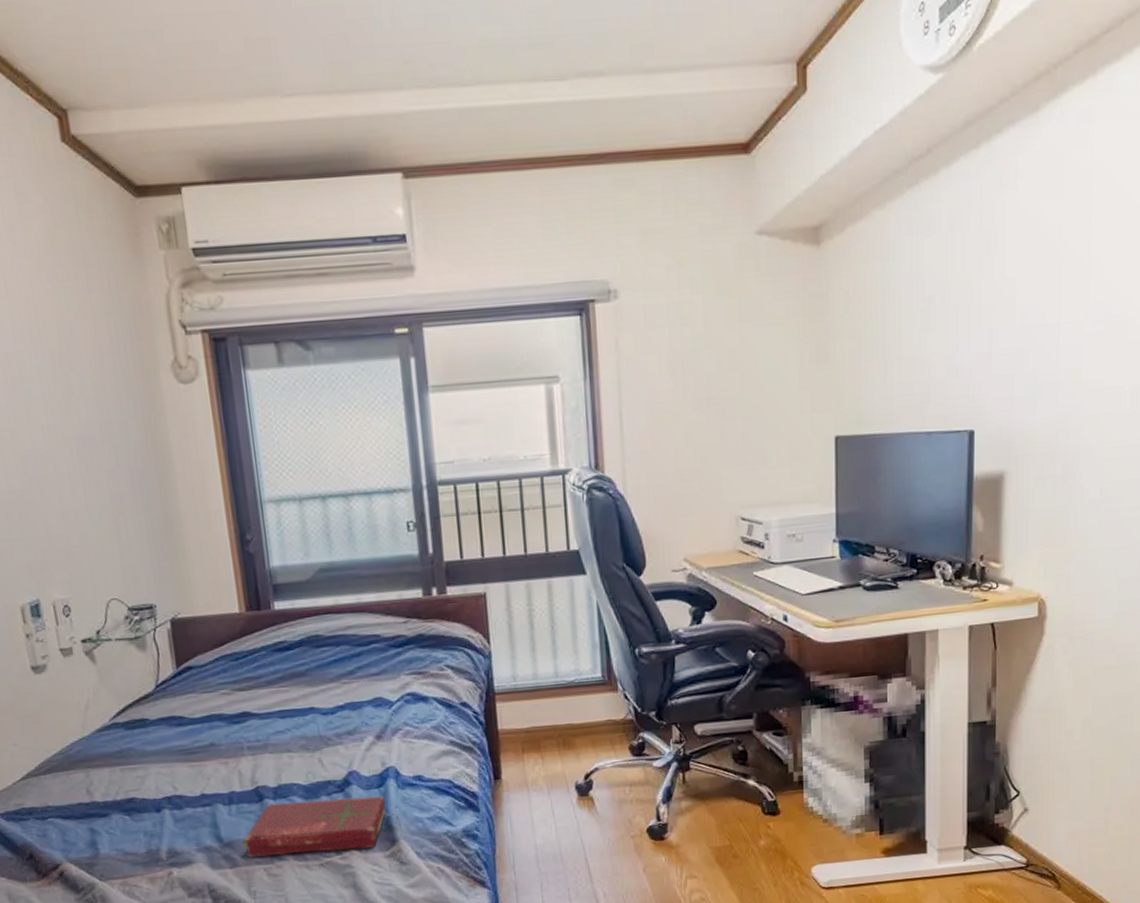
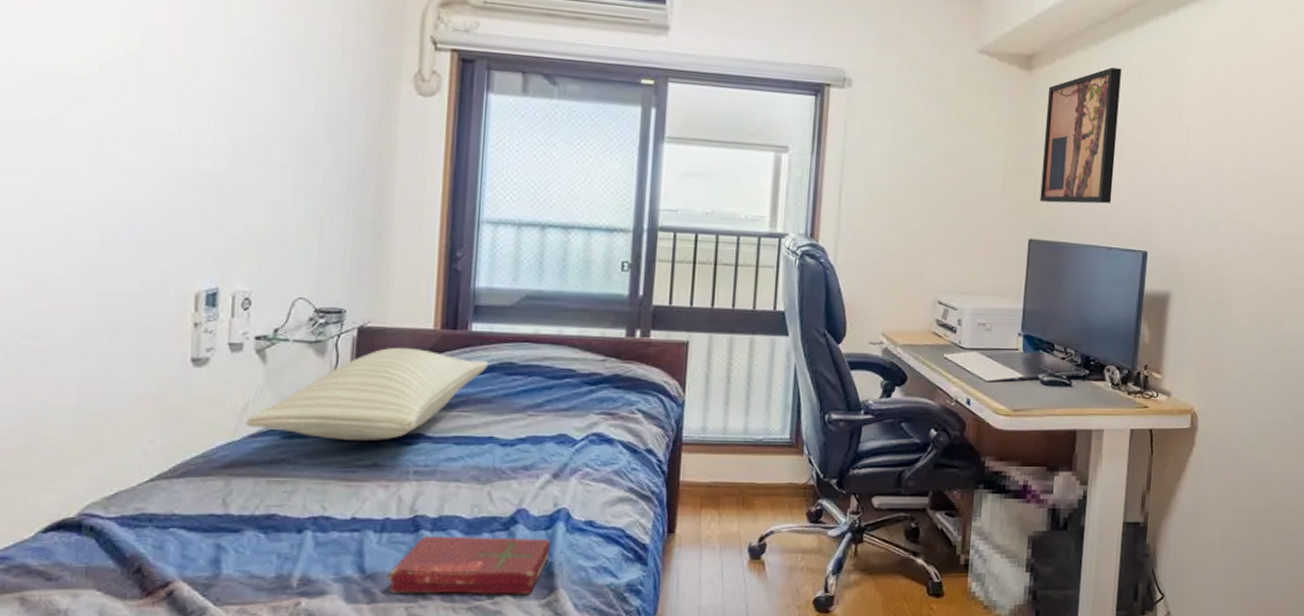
pillow: none [90,632,297,726] -> present [245,347,489,441]
wall art: none [841,223,927,393] -> present [1040,67,1122,204]

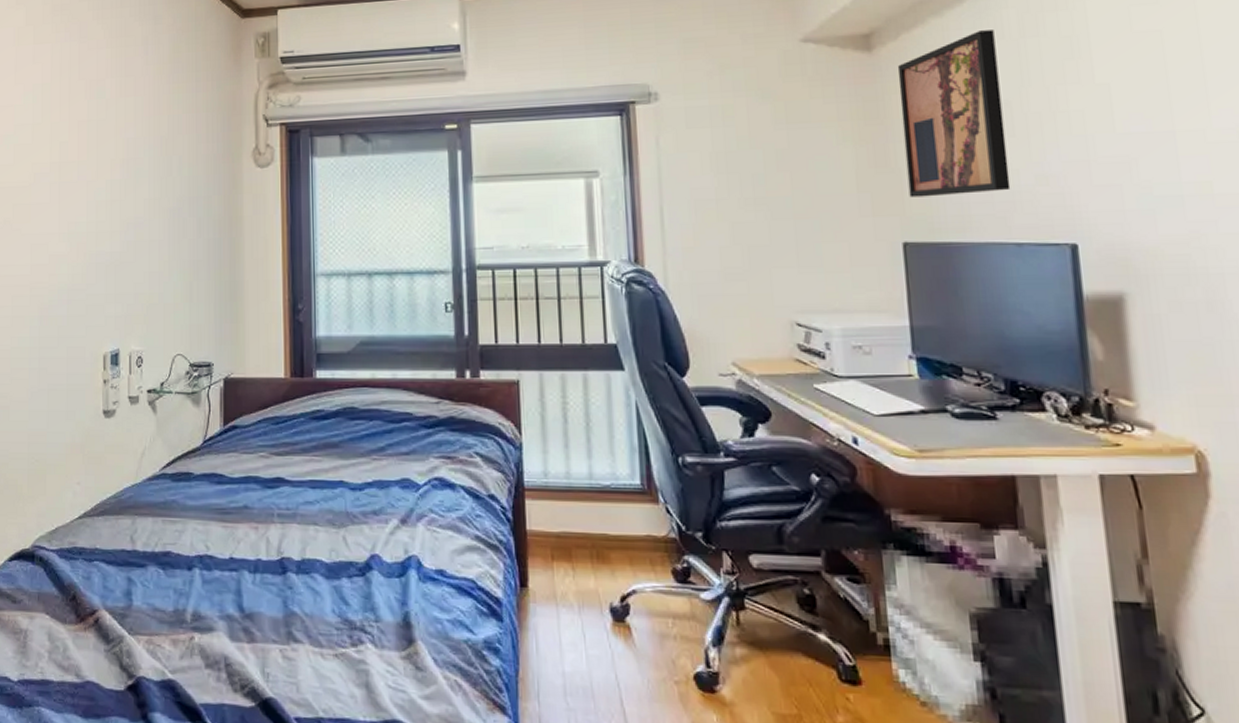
pillow: present [245,347,489,441] -> none [144,395,334,484]
book: present [385,536,551,595] -> none [261,578,406,644]

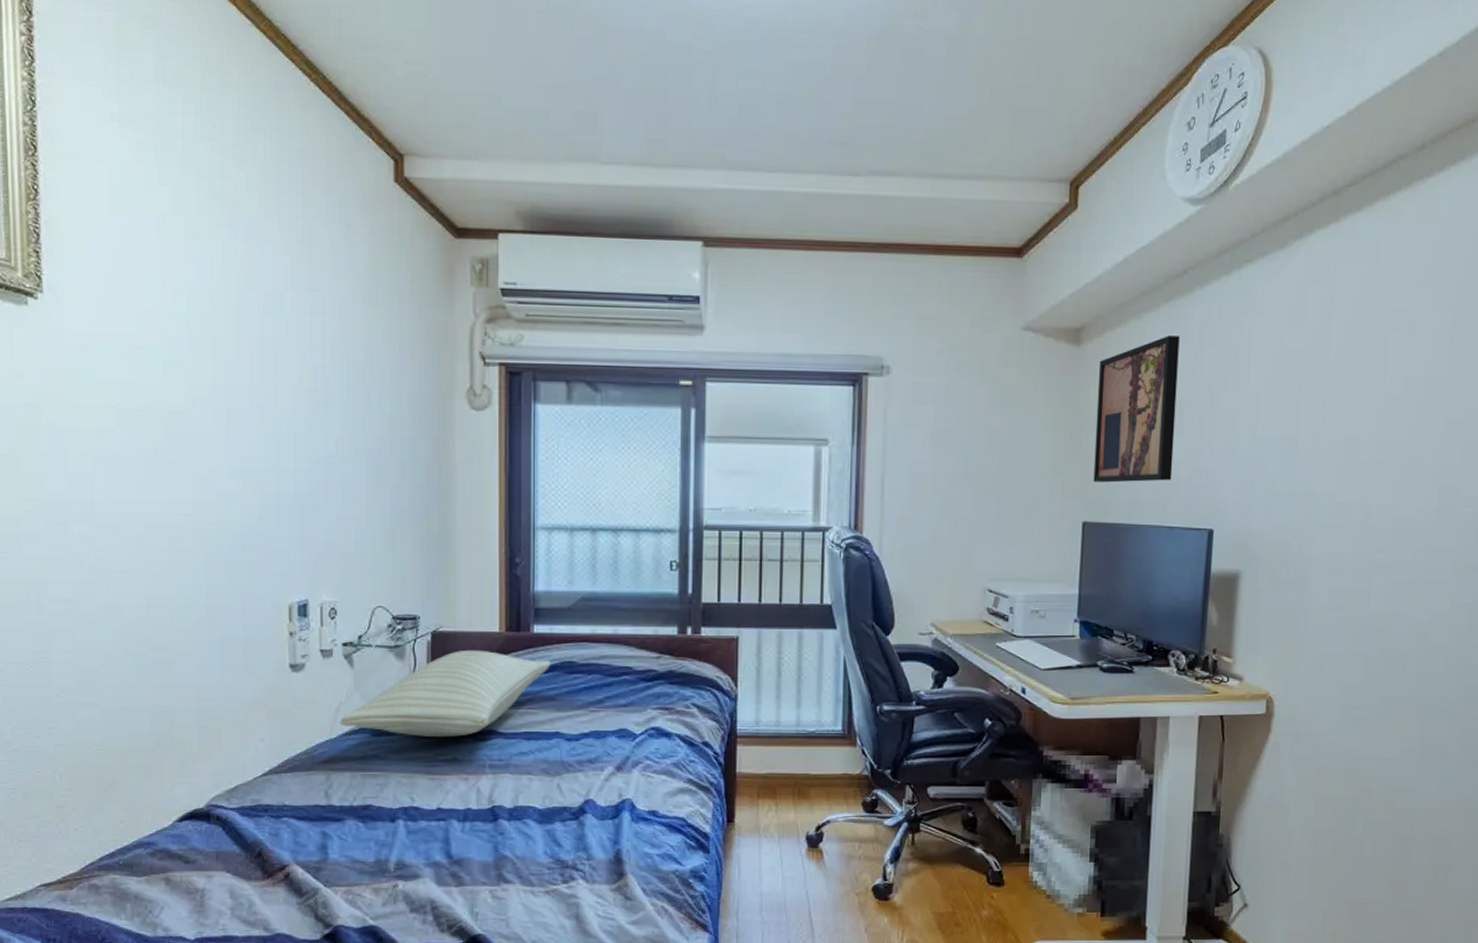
pillow: none [144,395,334,484] -> present [339,649,552,737]

